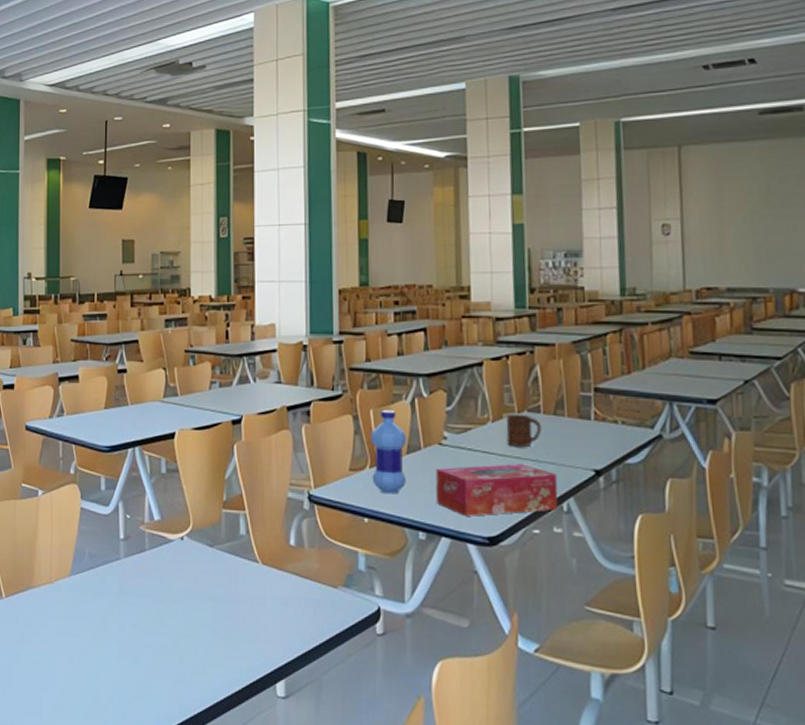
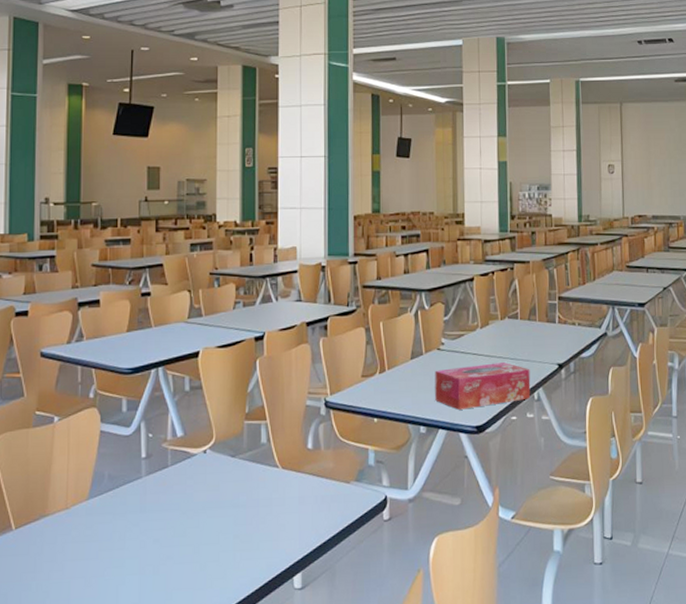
water bottle: present [371,409,406,495] -> none [380,321,411,396]
cup: present [506,415,542,446] -> none [491,321,519,348]

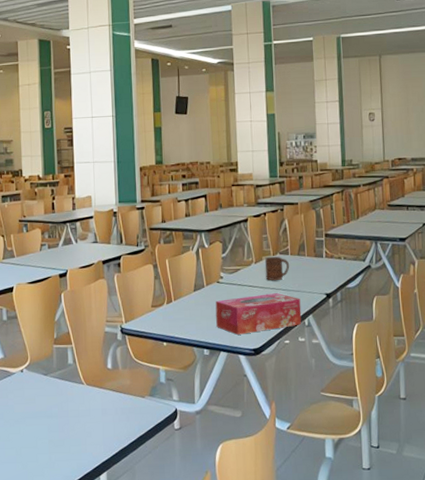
cup: none [491,321,519,348] -> present [264,257,290,280]

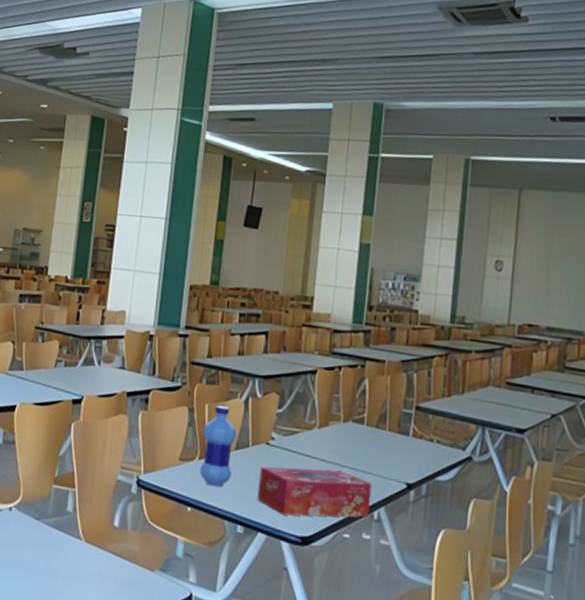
water bottle: none [167,258,194,323] -> present [199,405,237,487]
cup: present [264,257,290,280] -> none [329,423,364,455]

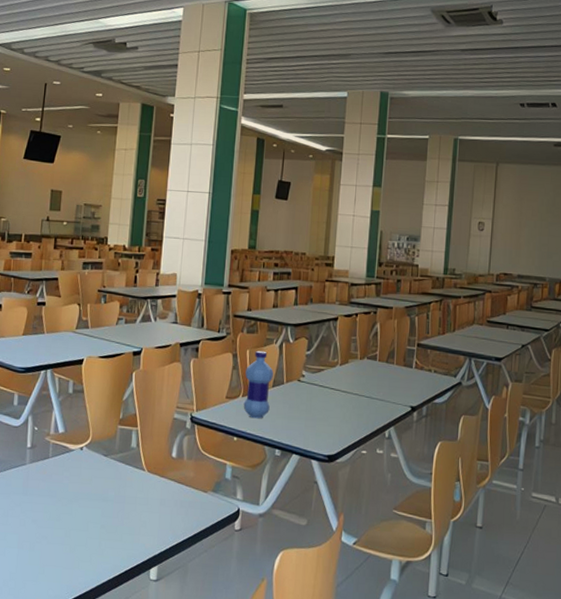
tissue box: present [257,466,372,518] -> none [292,399,384,439]

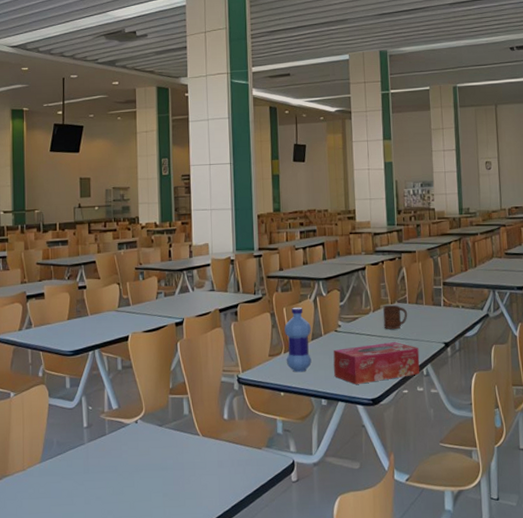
tissue box: none [292,399,384,439] -> present [333,342,420,384]
cup: none [349,360,377,386] -> present [382,305,408,329]

